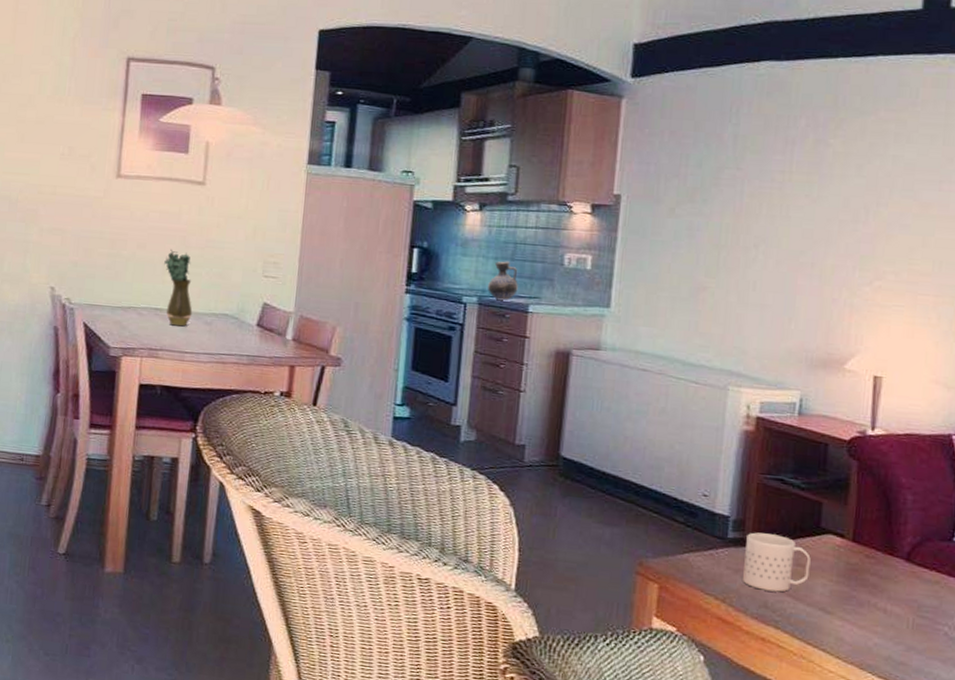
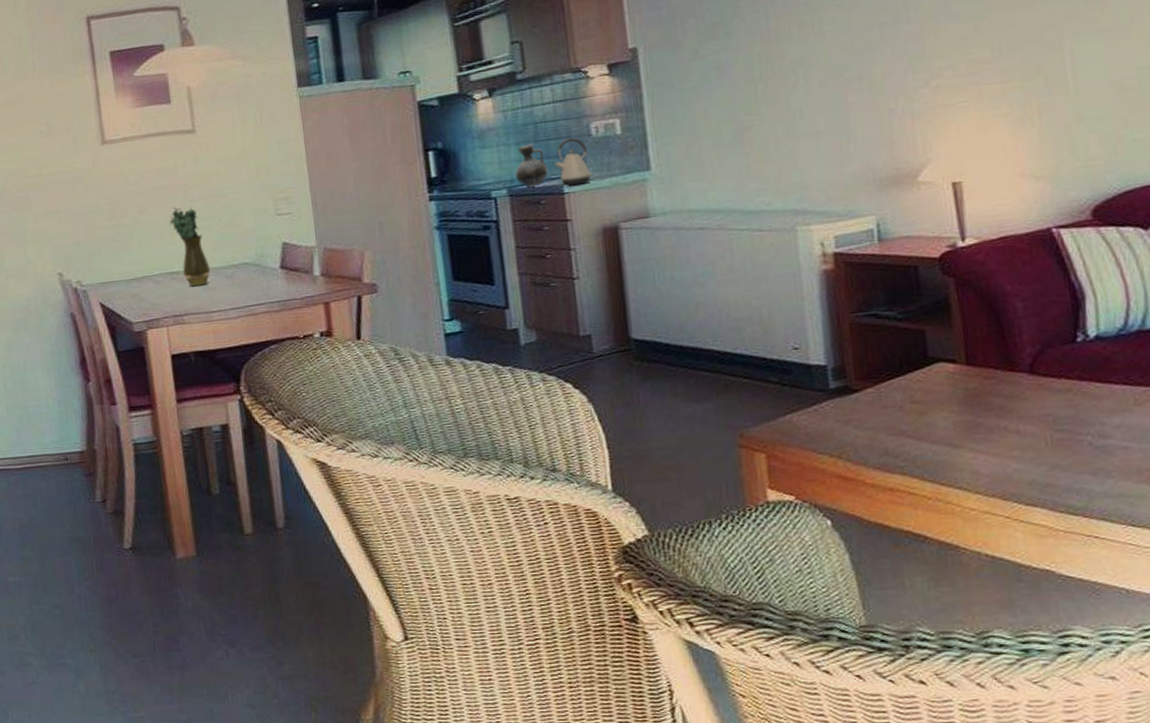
kettle: none [525,263,558,308] -> present [554,138,593,187]
mug: present [742,532,811,592] -> none [850,374,927,437]

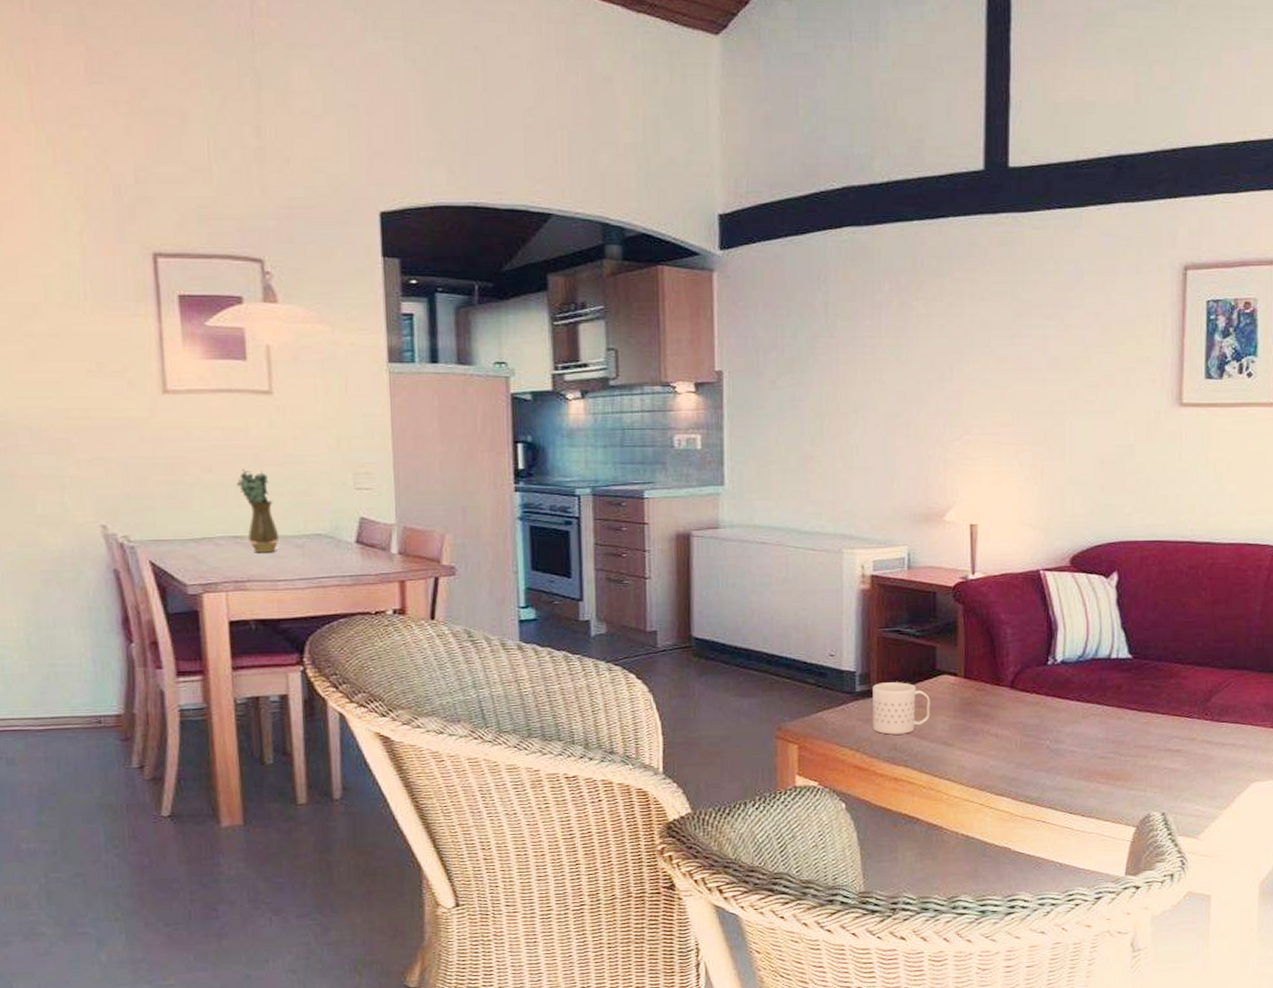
ceramic jug: present [515,144,548,188] -> none [600,448,631,490]
kettle: present [554,138,593,187] -> none [637,448,672,492]
mug: none [850,374,927,437] -> present [872,682,930,735]

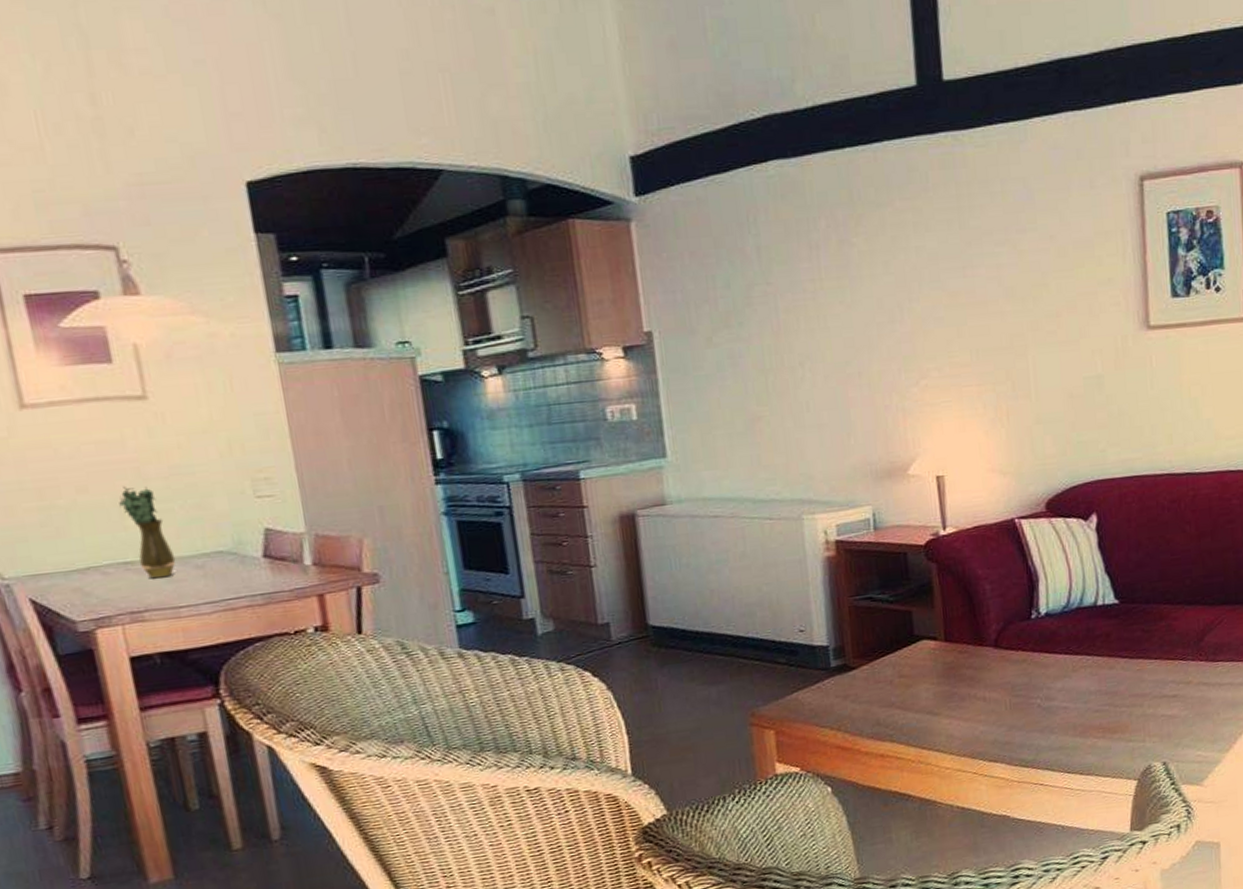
mug: present [872,682,930,735] -> none [848,652,913,710]

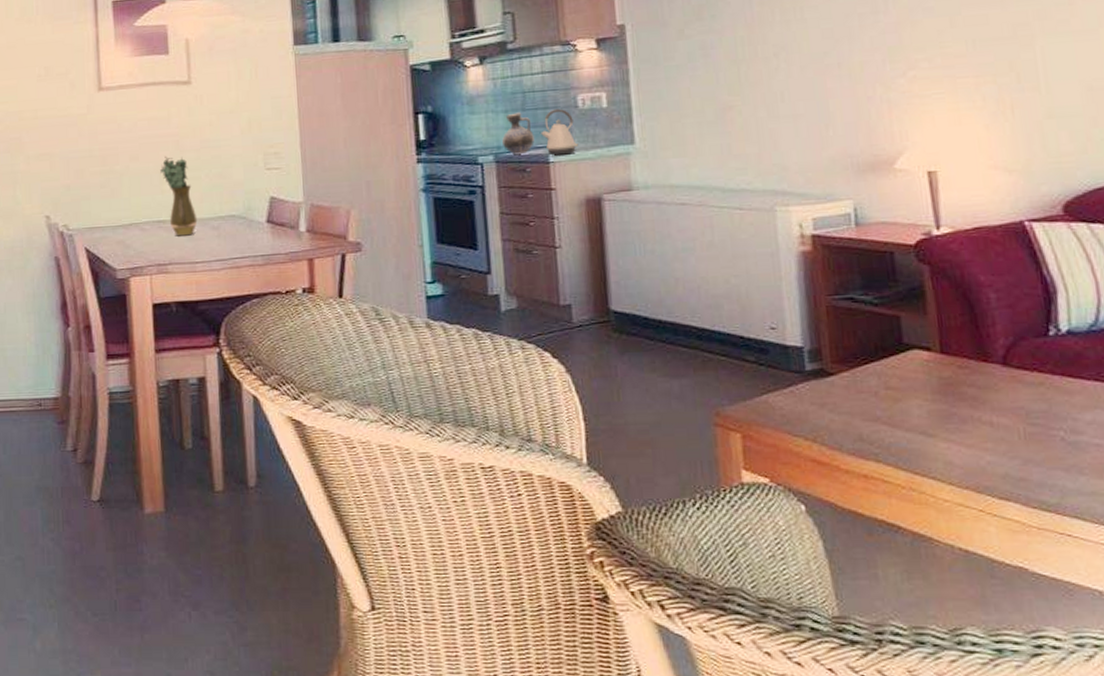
ceramic jug: none [528,426,563,473] -> present [502,112,535,156]
kettle: none [569,422,610,472] -> present [541,109,579,156]

